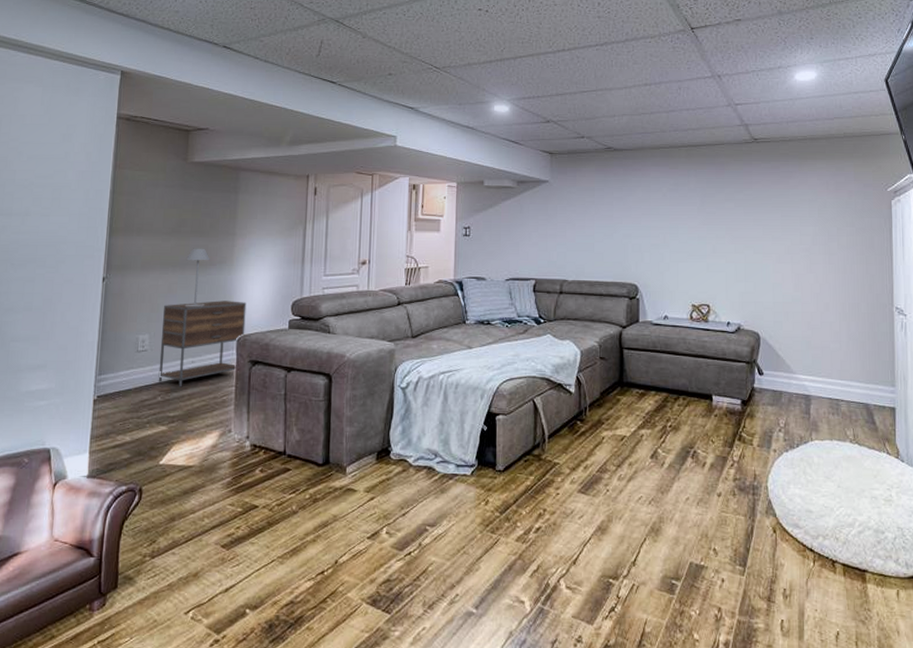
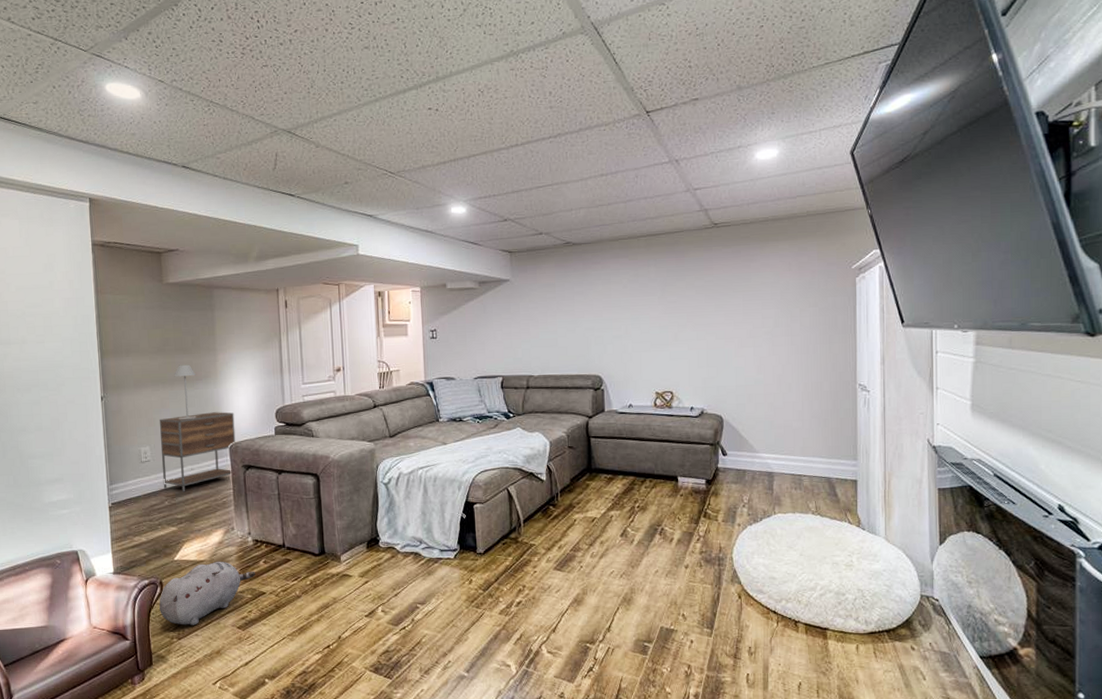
plush toy: none [134,467,250,542] -> present [159,561,256,625]

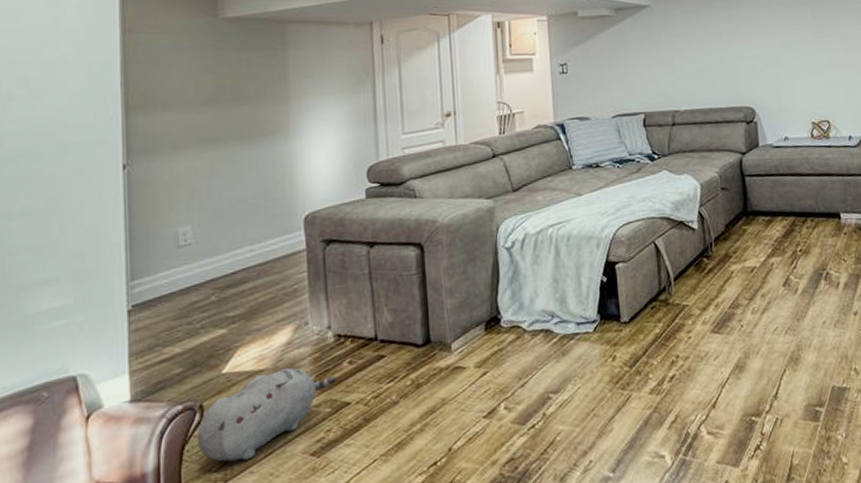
nightstand: present [160,412,236,492] -> none [207,174,313,282]
table lamp: present [174,364,196,420] -> none [229,117,260,188]

